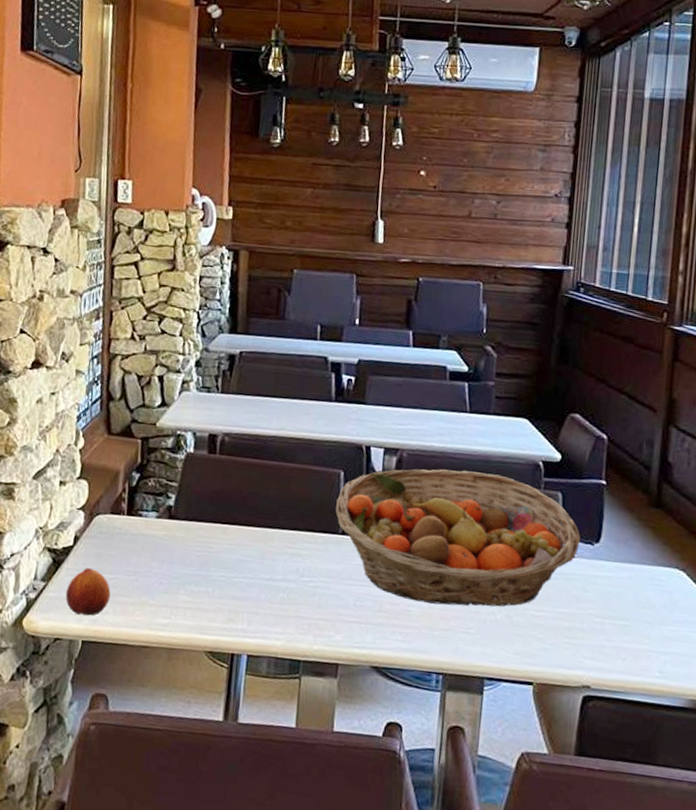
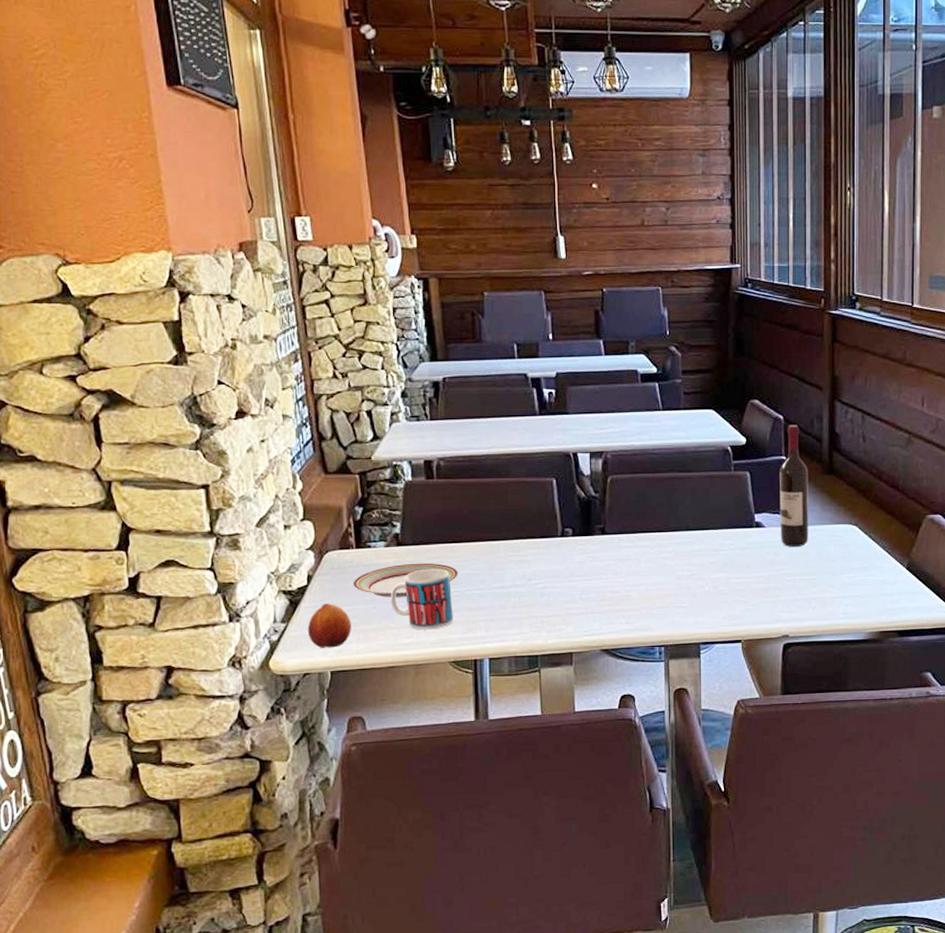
plate: none [118,538,228,574] -> present [353,563,458,597]
mug: none [153,547,218,614] -> present [390,568,453,630]
fruit basket: present [335,469,580,607] -> none [552,463,769,587]
wine bottle: none [591,446,631,586] -> present [780,425,808,547]

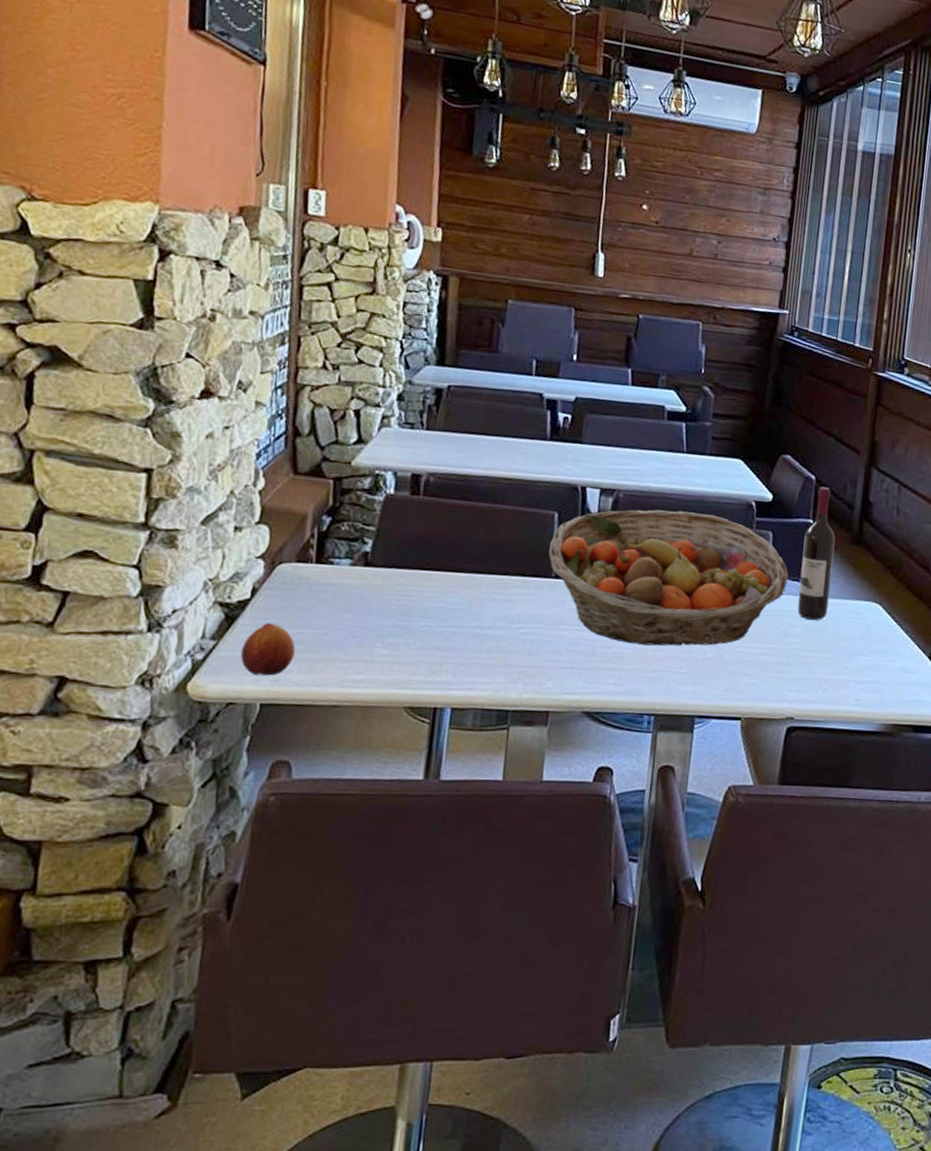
plate: present [353,563,458,597] -> none [304,587,431,626]
mug: present [390,568,453,630] -> none [346,596,421,668]
fruit basket: none [552,463,769,587] -> present [548,510,789,646]

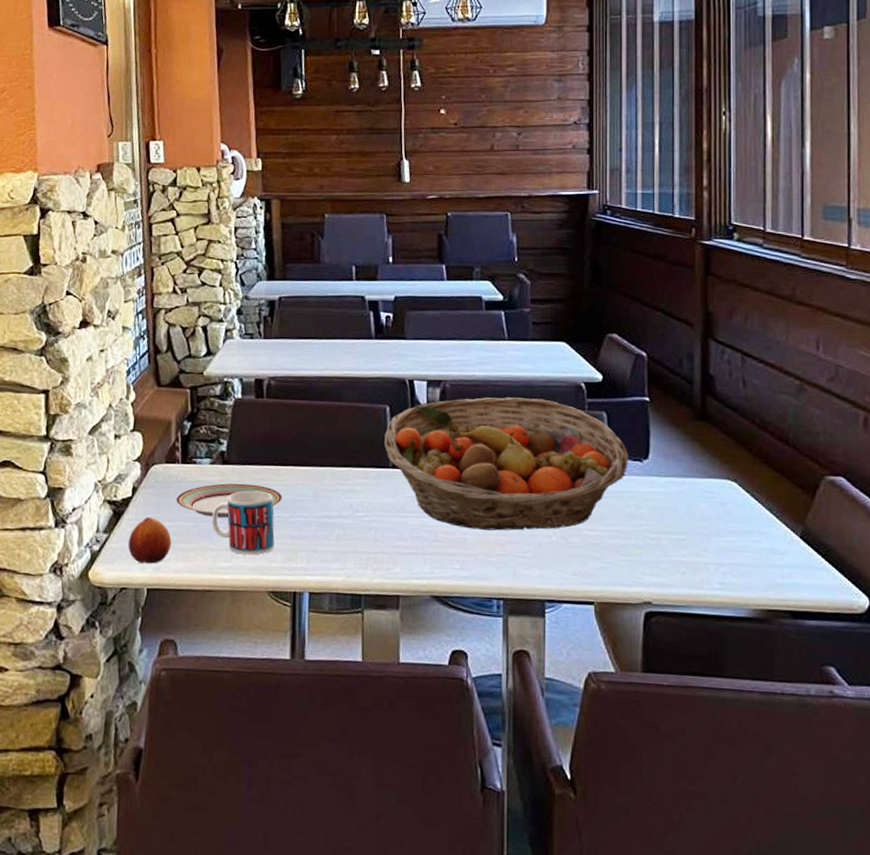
plate: none [304,587,431,626] -> present [176,483,282,518]
mug: none [346,596,421,668] -> present [211,490,275,555]
wine bottle: present [797,486,836,620] -> none [642,363,676,501]

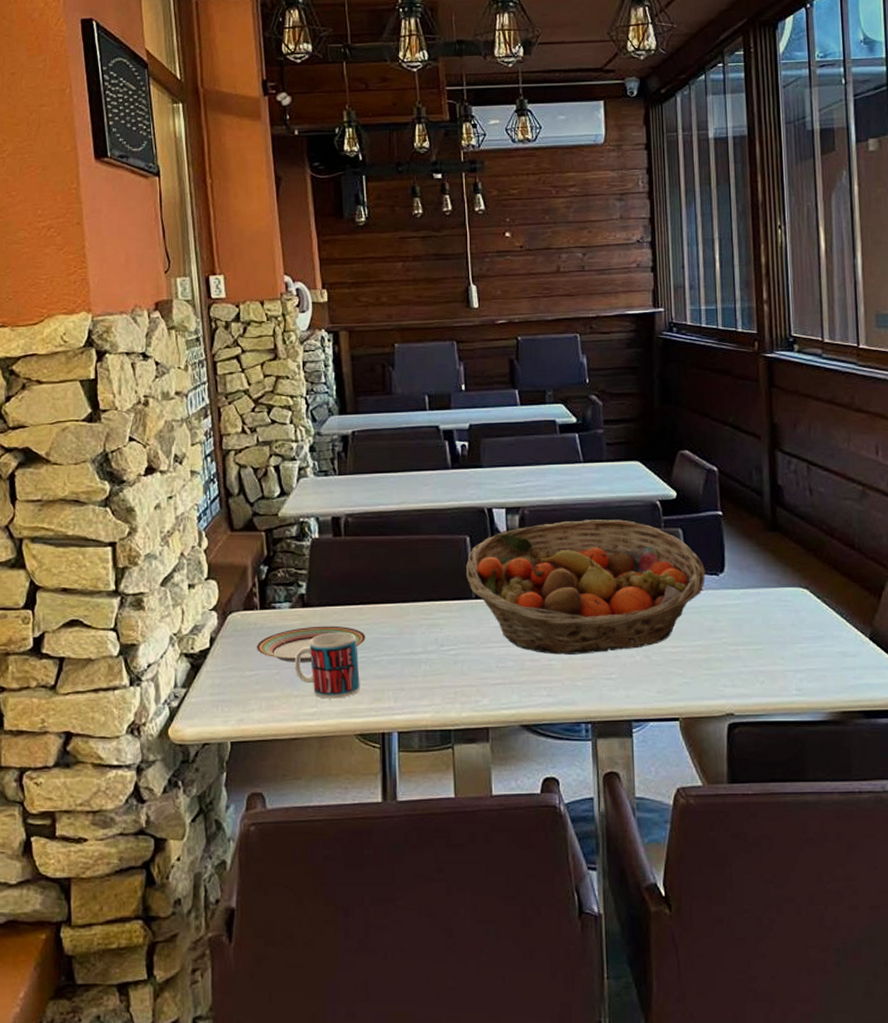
fruit: present [128,517,172,564] -> none [208,668,254,716]

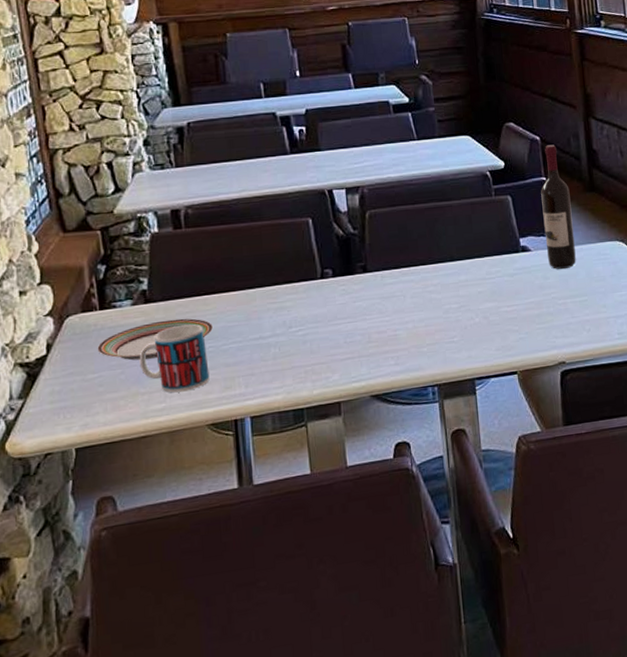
fruit basket: present [466,519,705,655] -> none [310,191,534,325]
wine bottle: none [716,477,752,612] -> present [541,144,576,269]

